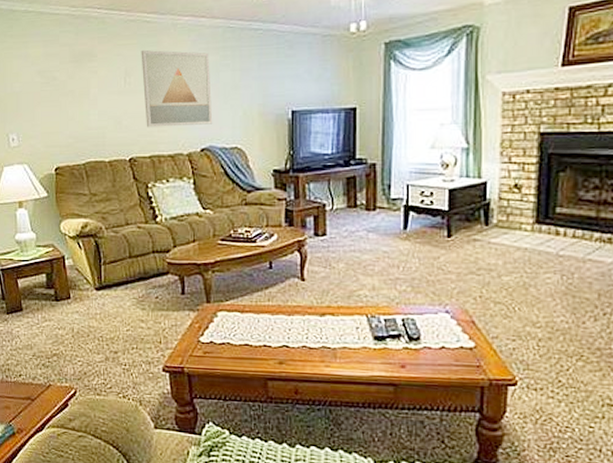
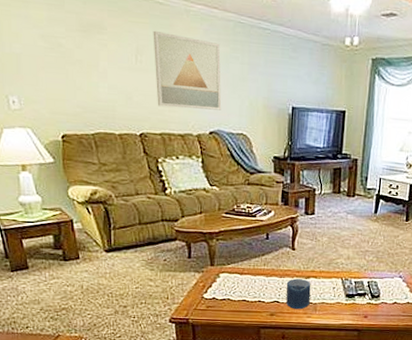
candle: none [296,317,328,356] -> present [286,279,311,310]

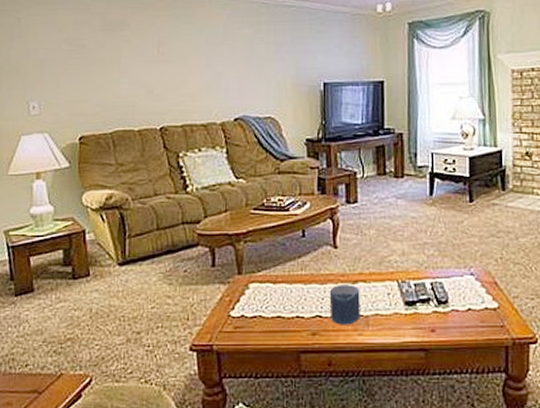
wall art: present [153,30,222,111] -> none [175,21,247,97]

